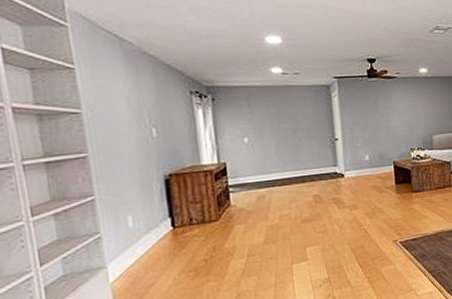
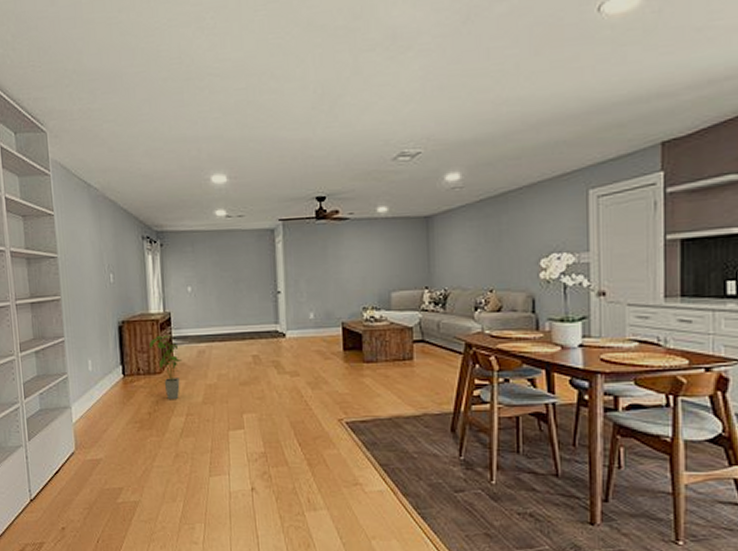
house plant: none [203,184,241,245] -> present [149,336,183,400]

